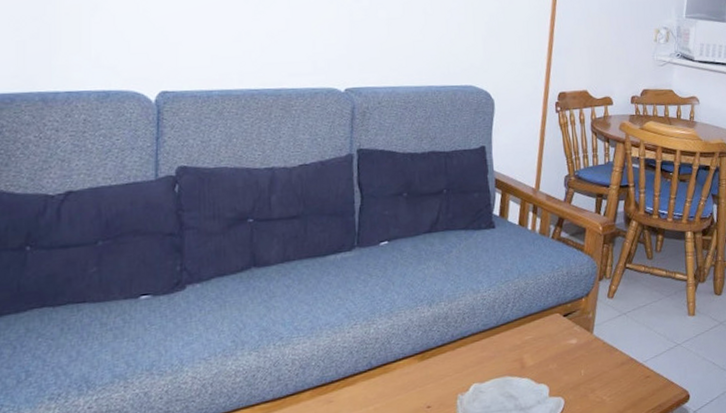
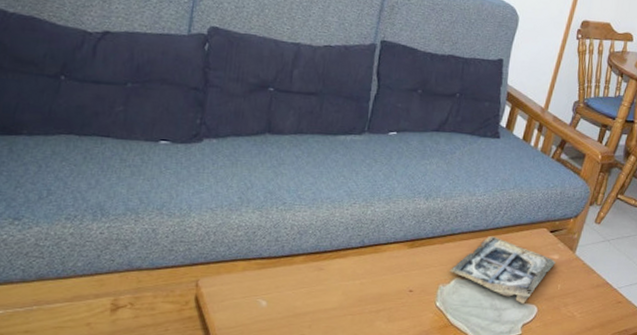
magazine: none [466,331,575,398] -> present [449,236,556,303]

